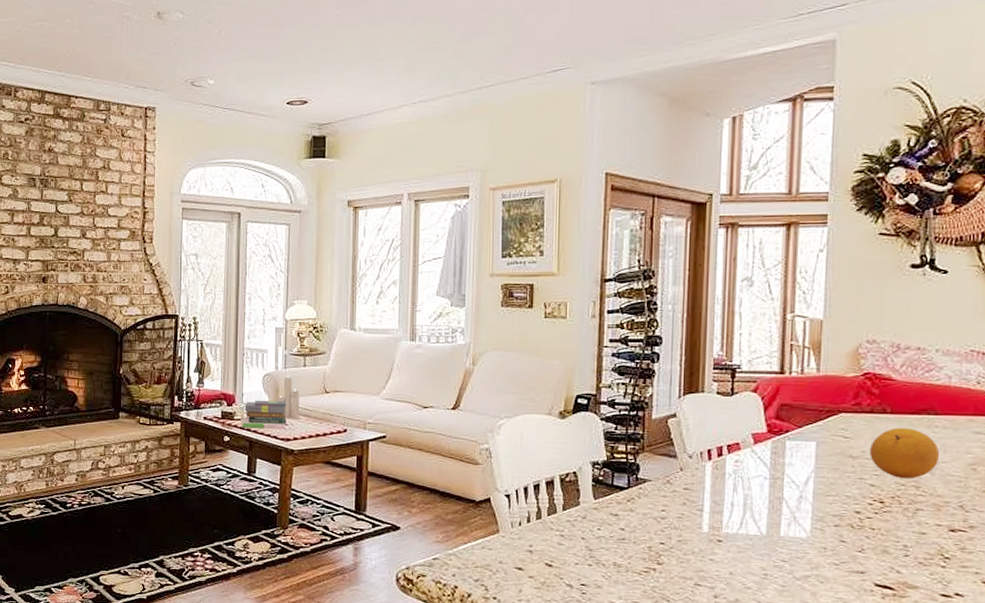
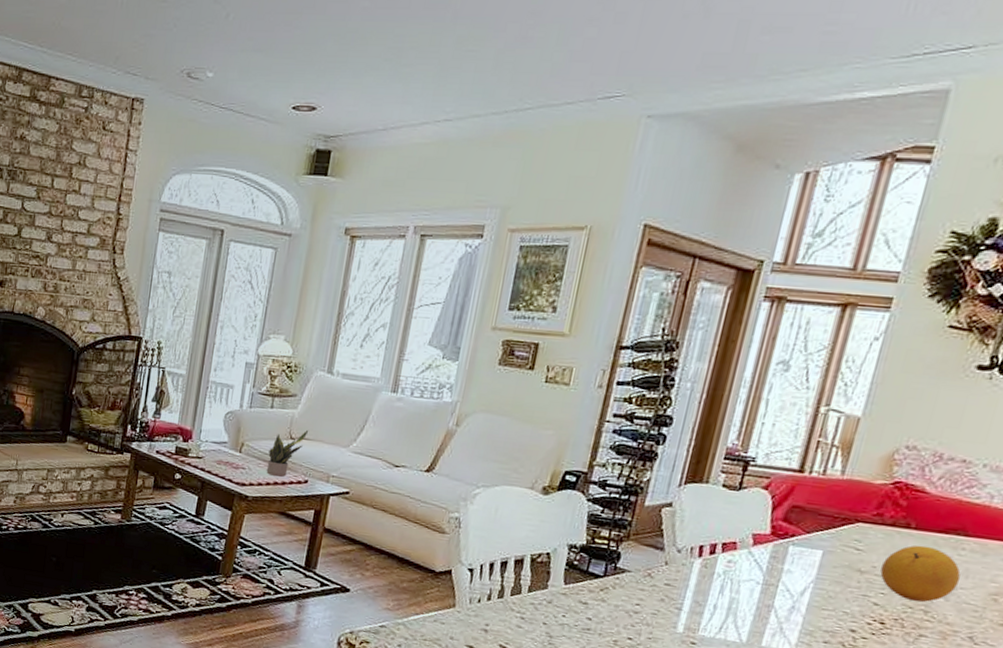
books: present [241,400,287,429] -> none [194,438,247,473]
candle: present [277,375,300,420] -> none [237,415,262,465]
potted plant: none [307,383,341,430] -> present [266,429,309,478]

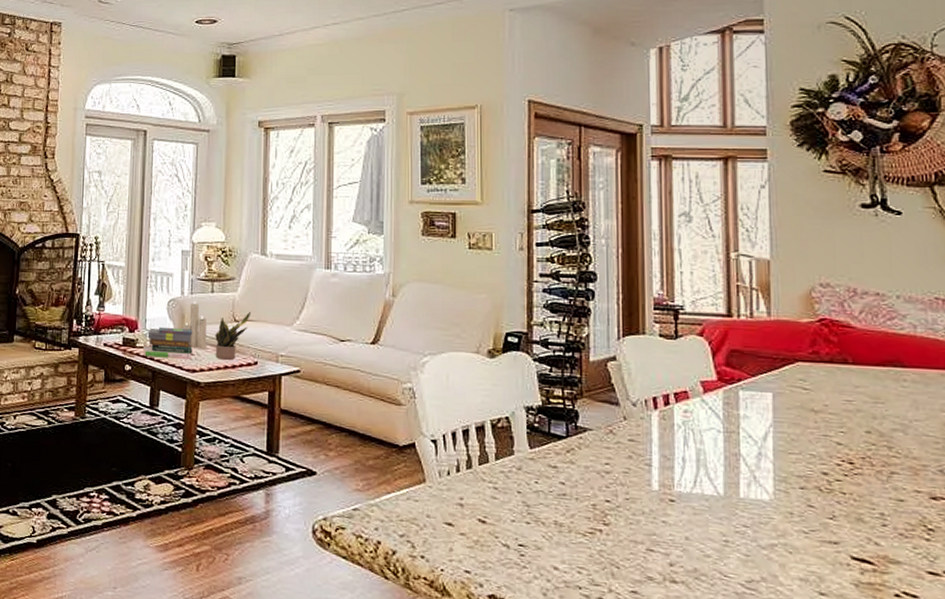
books: none [194,438,247,473] -> present [143,327,193,359]
candle: none [237,415,262,465] -> present [182,301,207,350]
fruit: present [880,545,961,602] -> none [833,380,912,438]

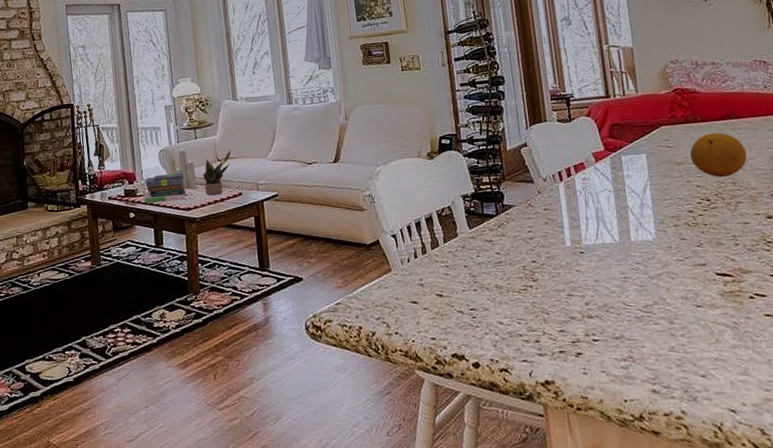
fruit: none [833,380,912,438] -> present [690,132,747,177]

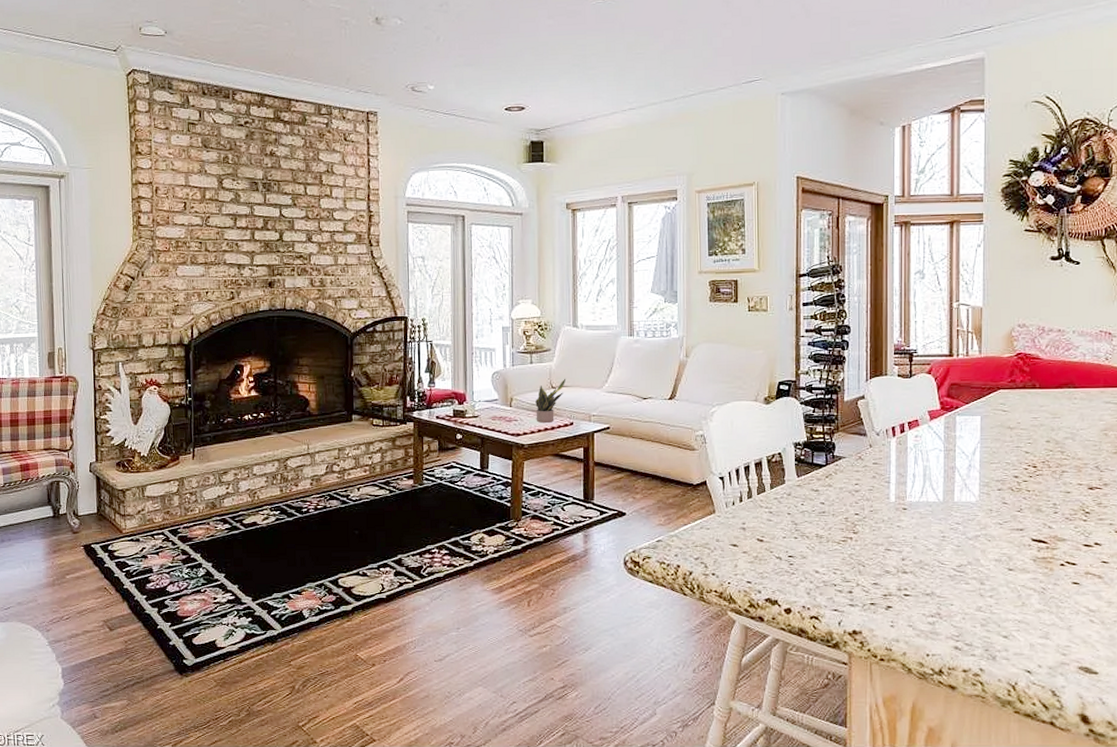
books: present [143,173,186,203] -> none [472,397,516,425]
candle: present [174,148,198,190] -> none [506,372,529,415]
fruit: present [690,132,747,177] -> none [1024,400,1079,446]

